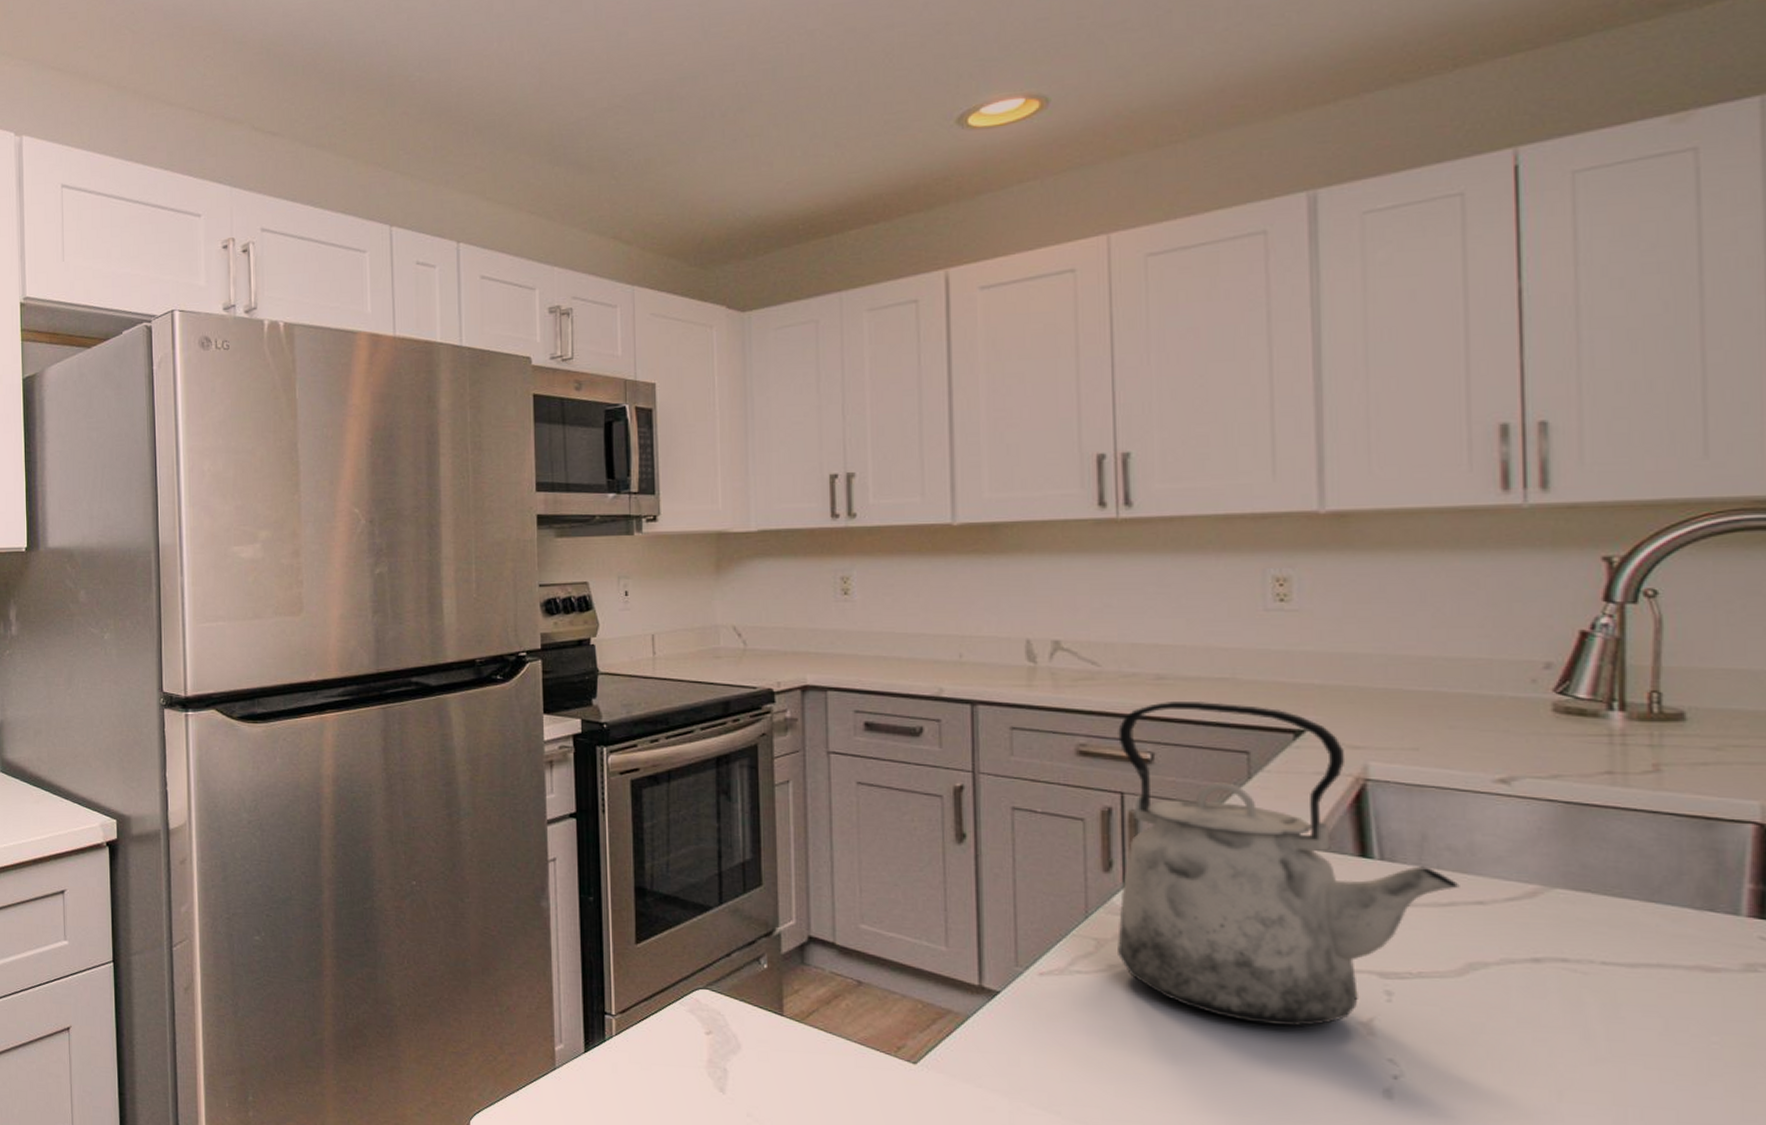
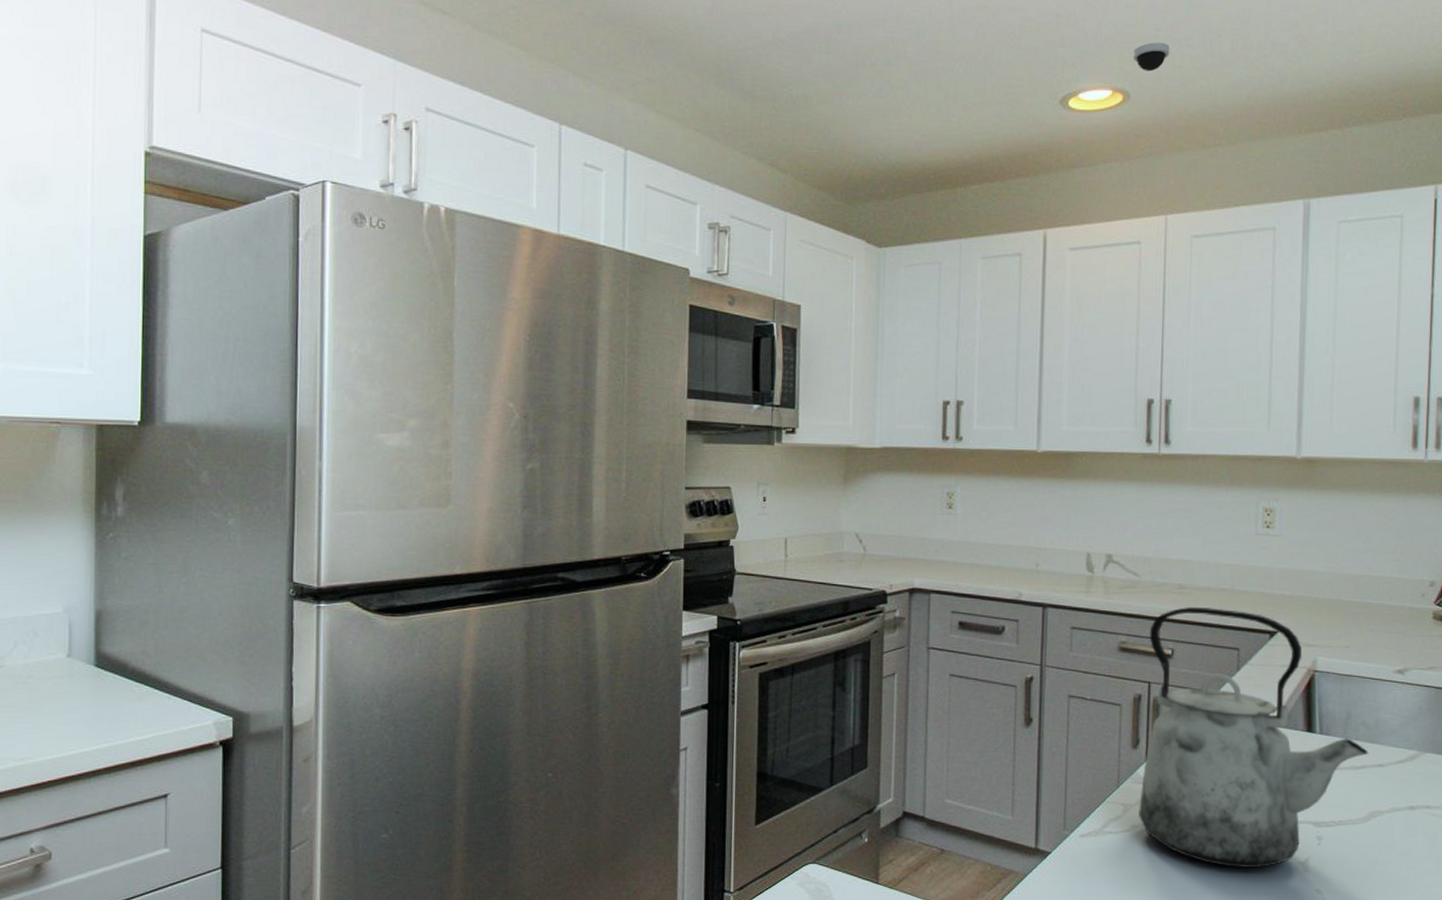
dome security camera: none [1050,32,1101,69] -> present [1133,42,1170,72]

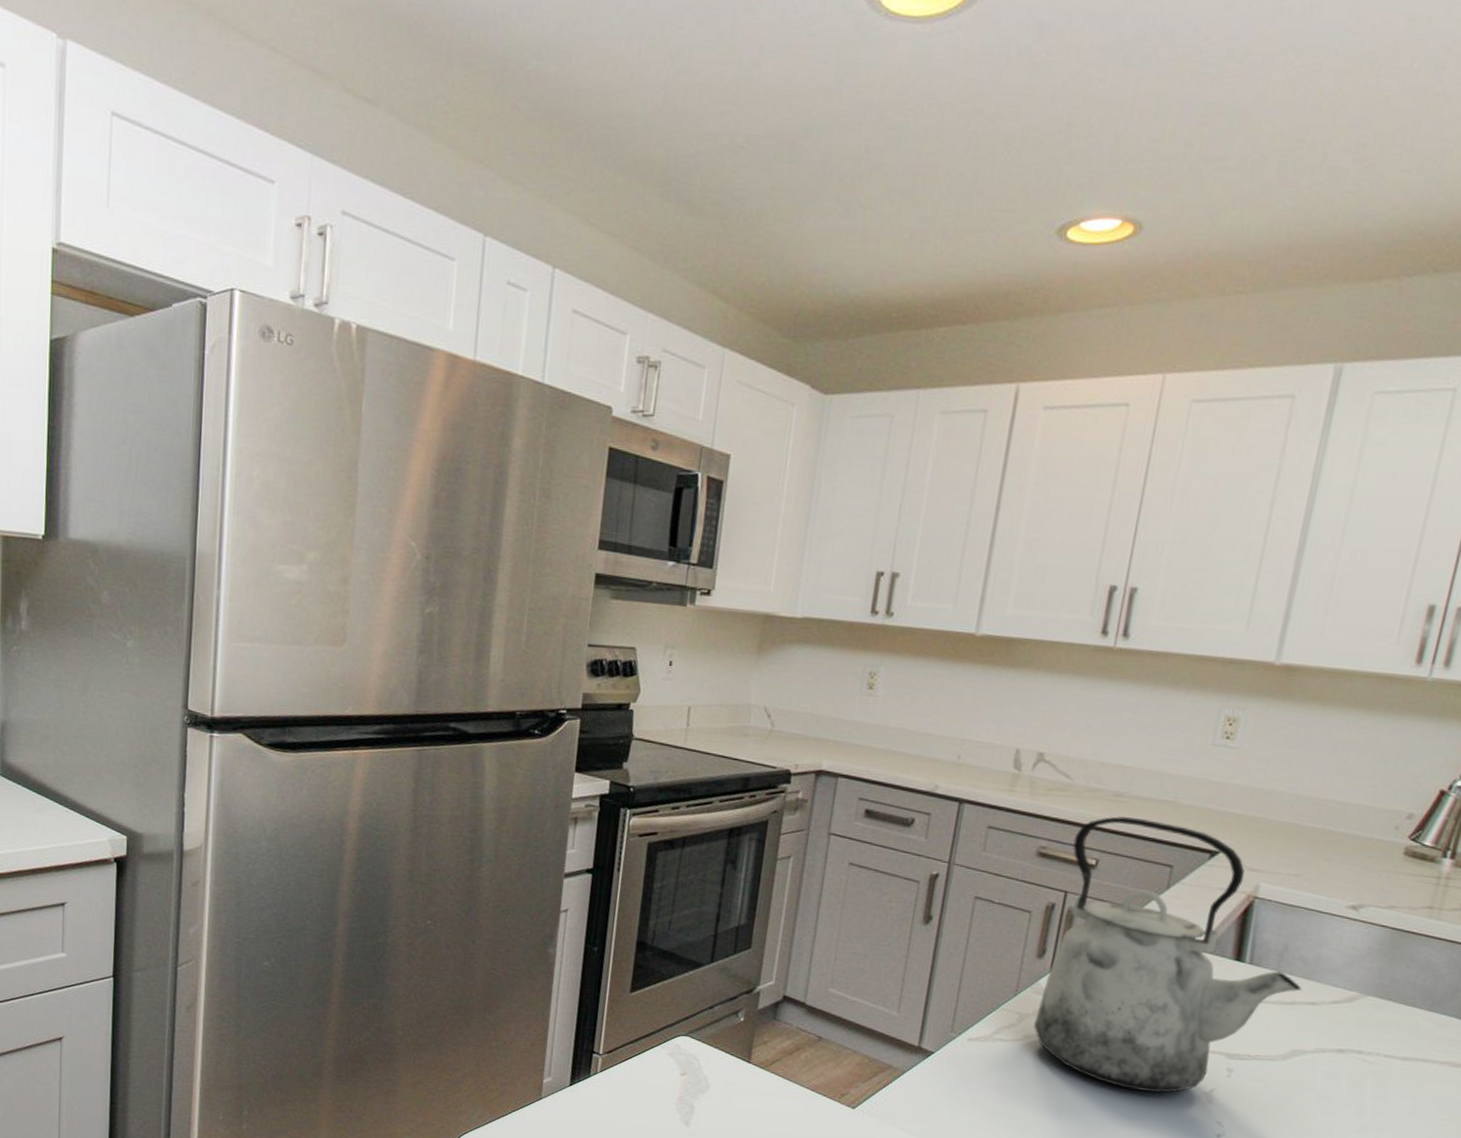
dome security camera: present [1133,42,1170,72] -> none [1153,162,1201,198]

